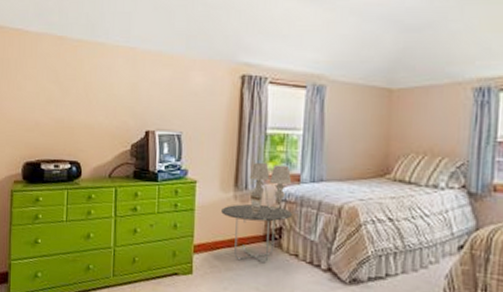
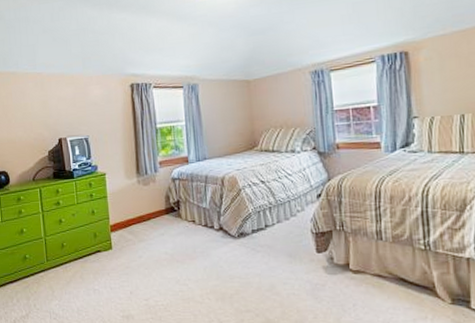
side table: present [221,204,292,264] -> none [129,184,186,233]
wall sconce: present [249,162,292,215] -> none [147,150,182,194]

